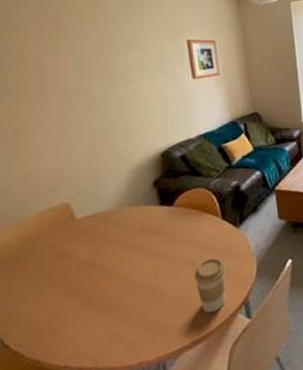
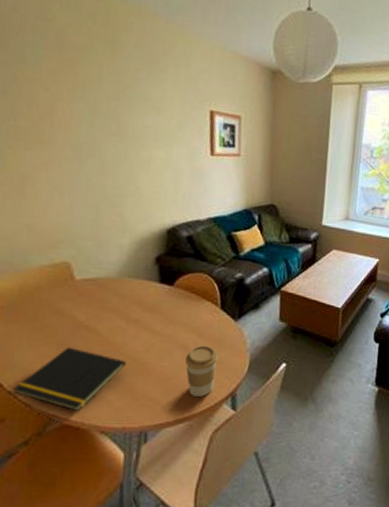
notepad: none [20,289,137,357] -> present [13,346,127,411]

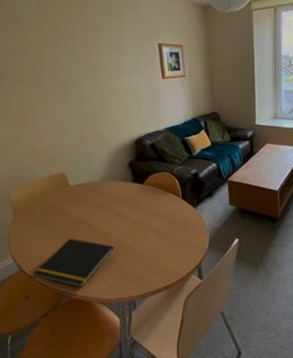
coffee cup: present [185,345,219,398] -> none [159,229,184,271]

